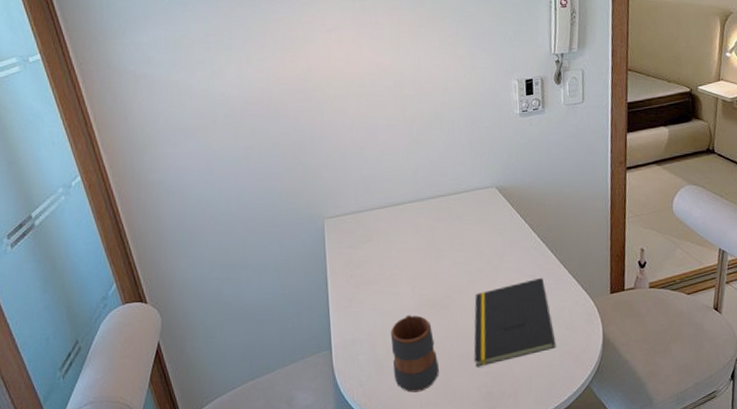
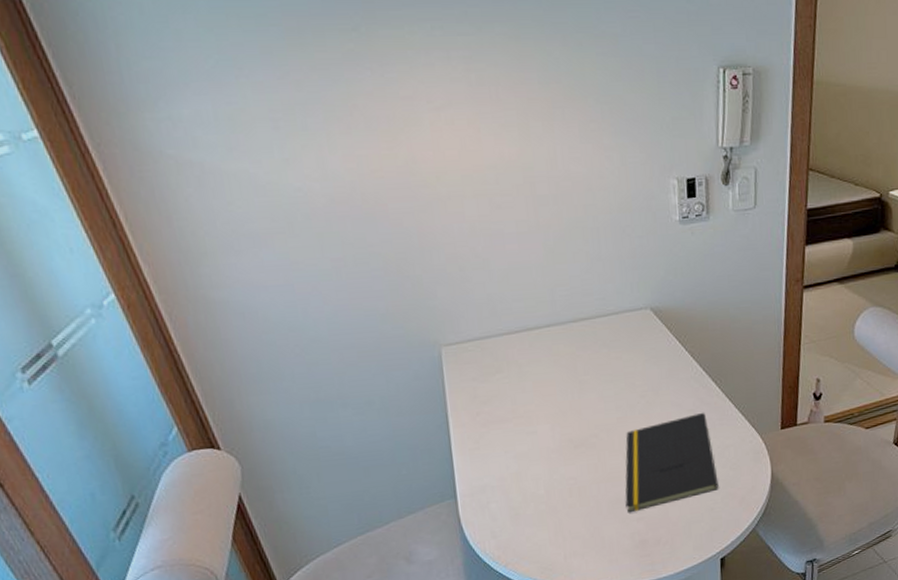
mug: present [390,315,439,393] -> none [526,457,585,543]

